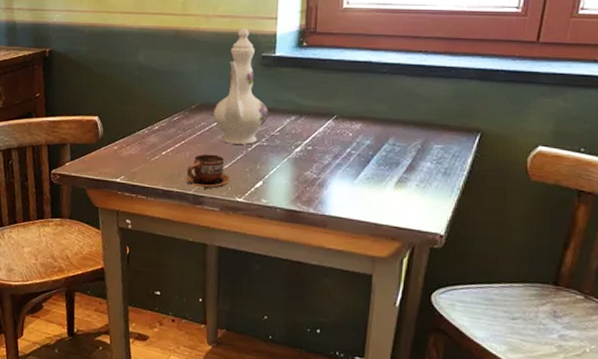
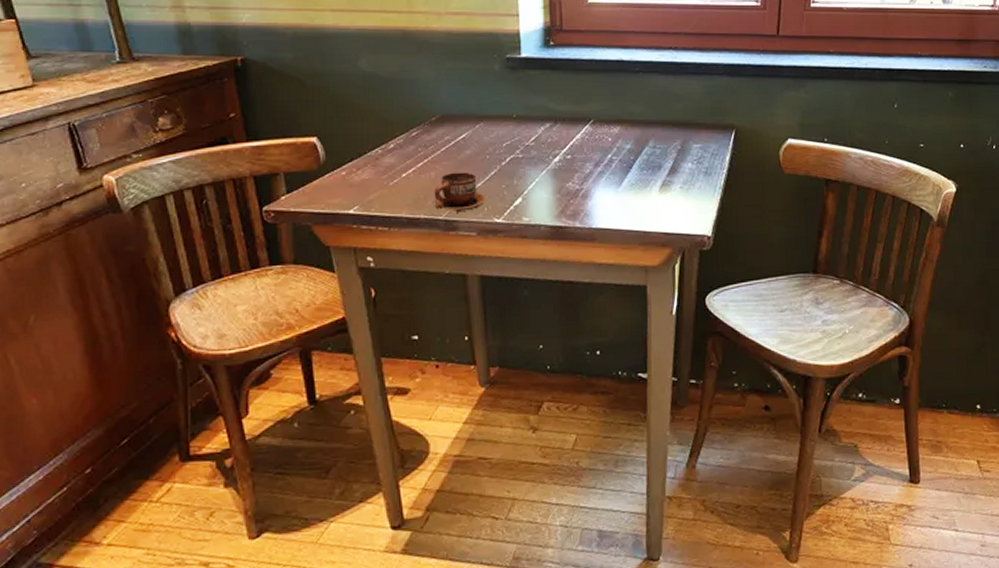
ewer: present [212,27,269,145] -> none [456,25,521,159]

